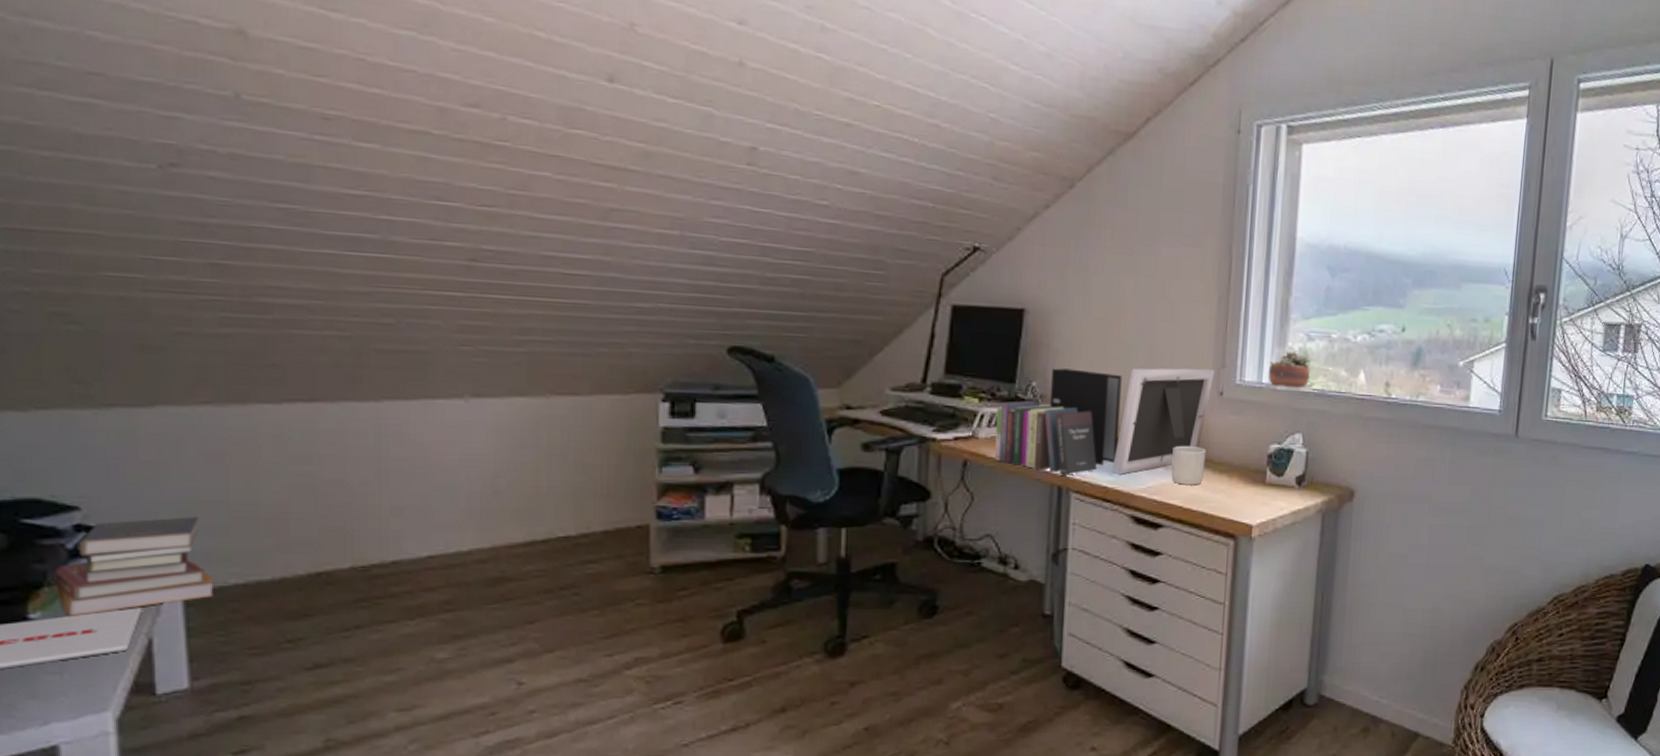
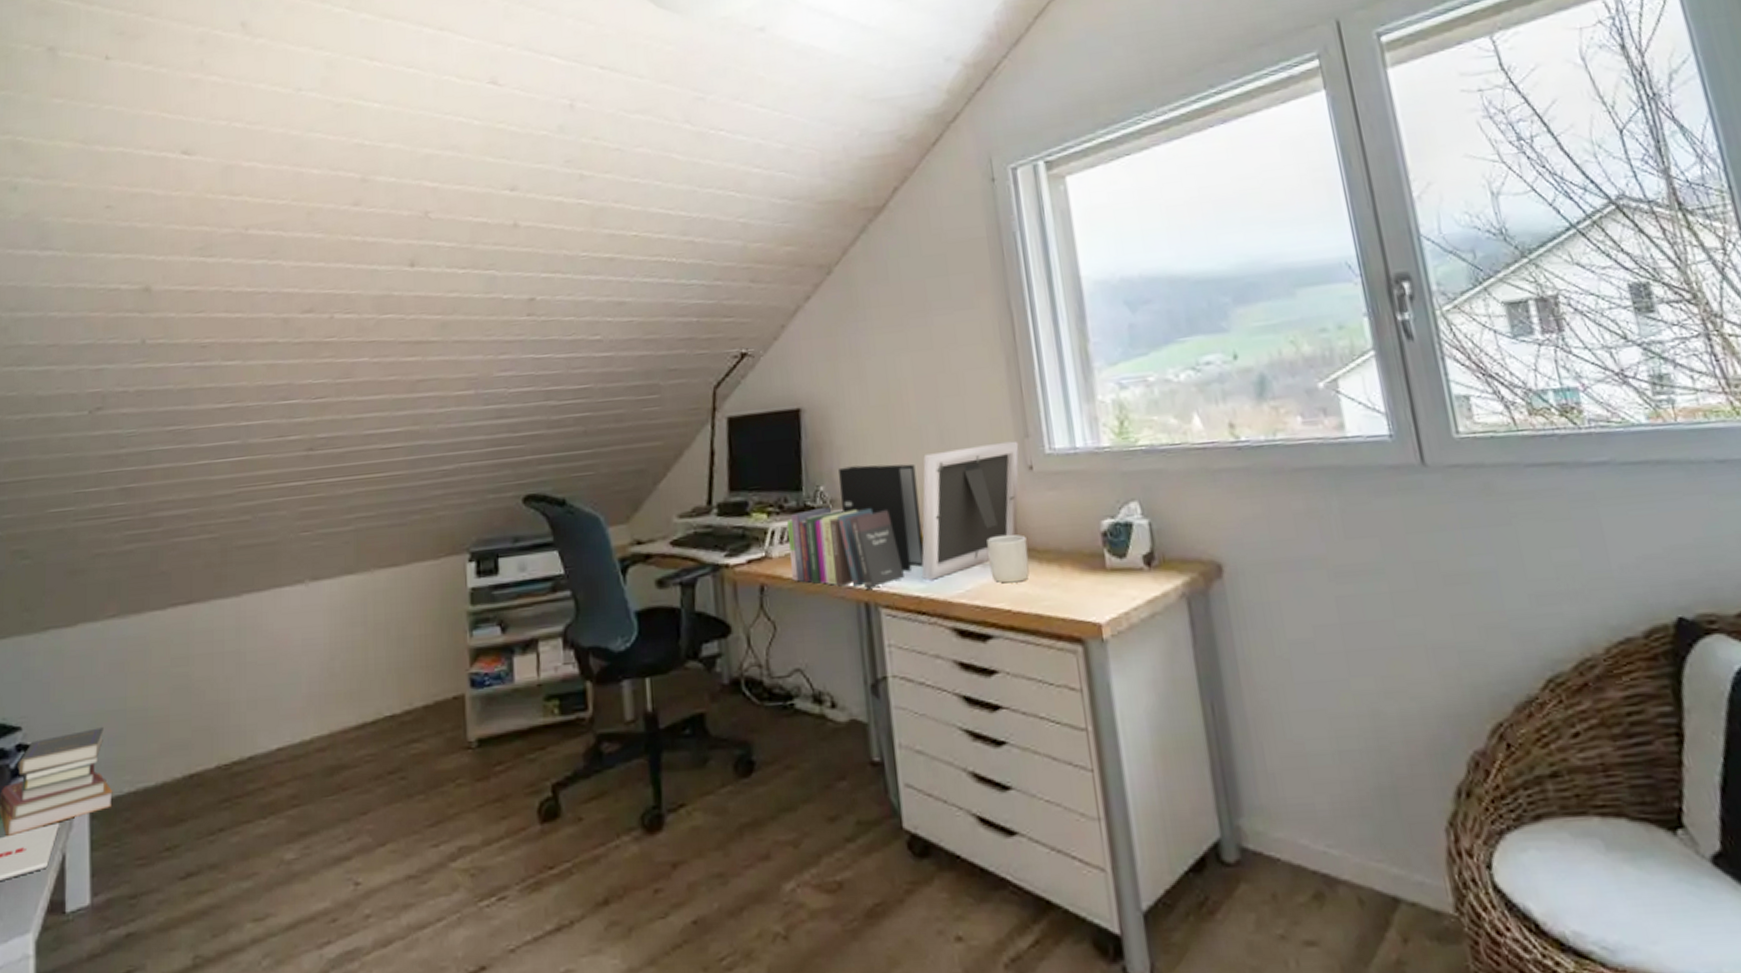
succulent plant: present [1266,351,1313,392] -> none [1080,404,1139,454]

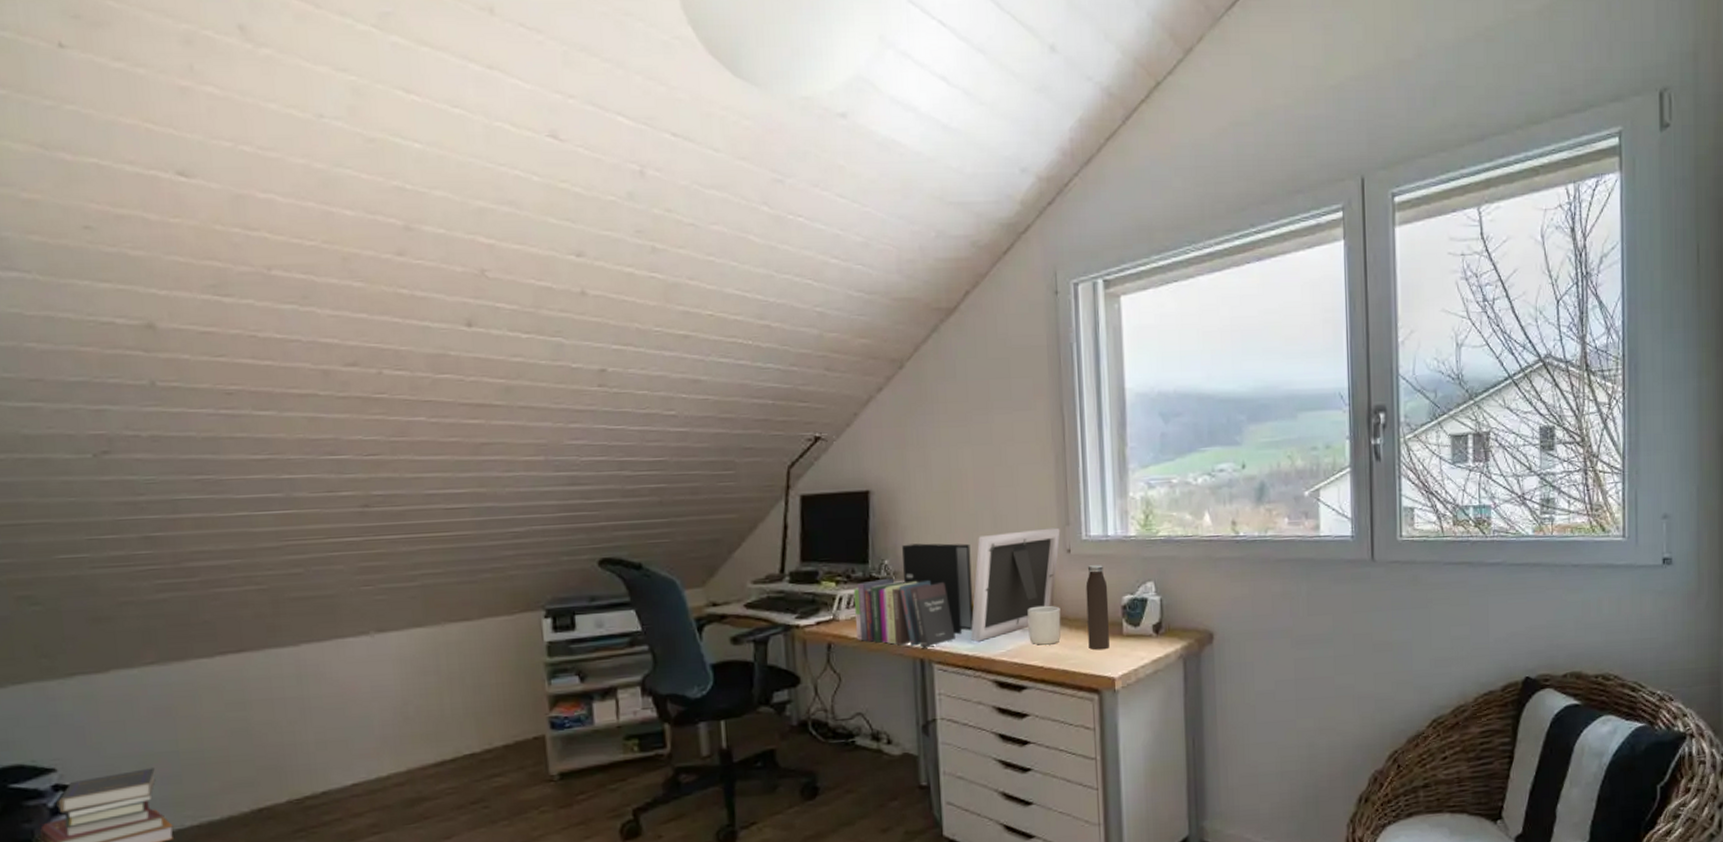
water bottle: none [1054,483,1091,589] -> present [1085,565,1110,651]

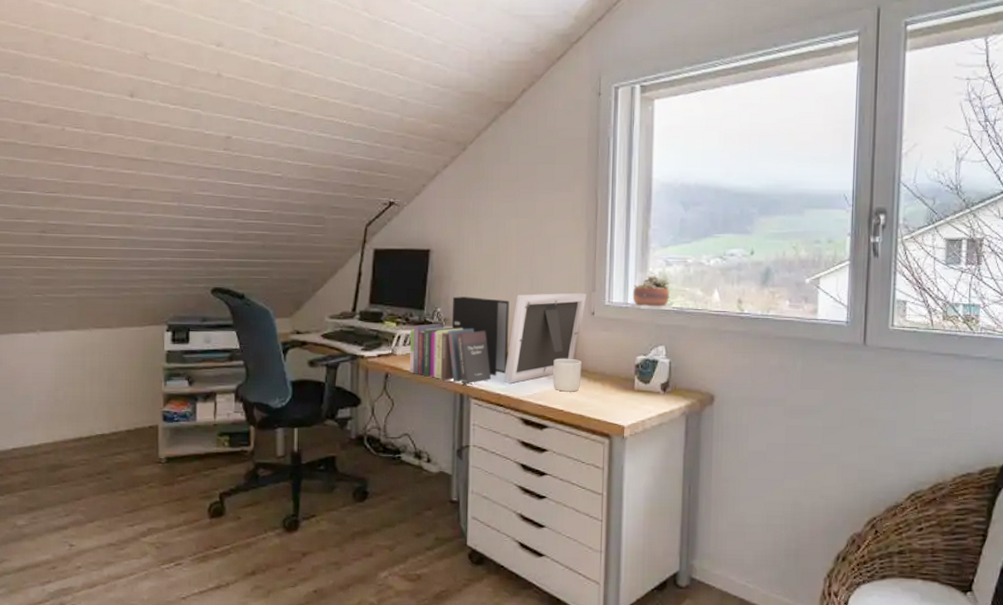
water bottle: present [1085,565,1110,651] -> none [604,327,624,401]
succulent plant: none [1112,500,1159,541] -> present [631,275,672,310]

